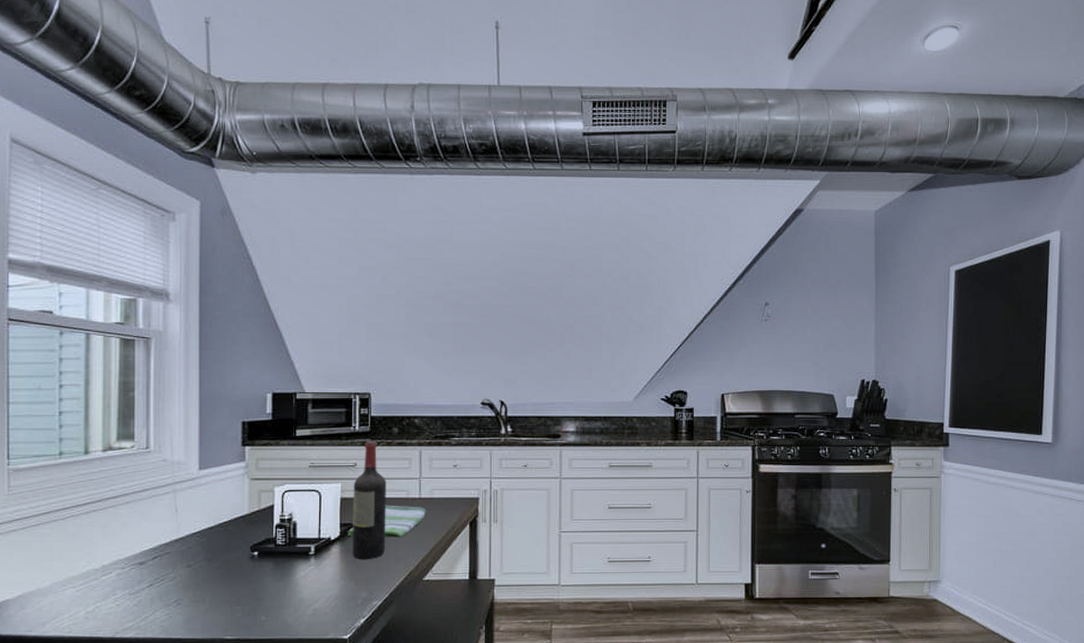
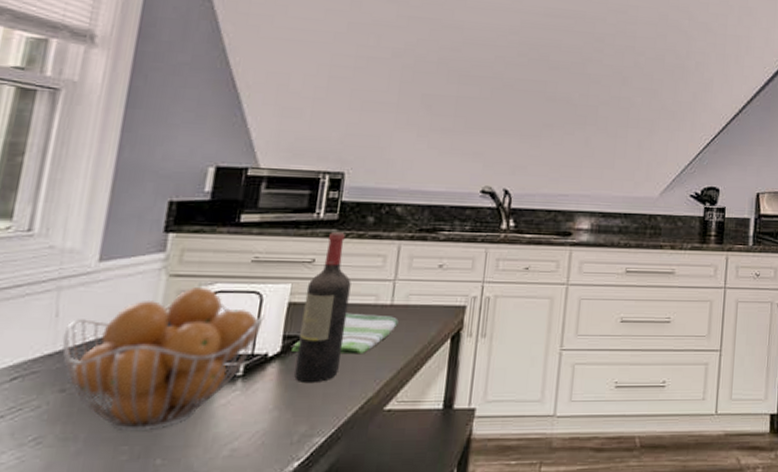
fruit basket: none [183,488,324,596] -> present [61,288,264,432]

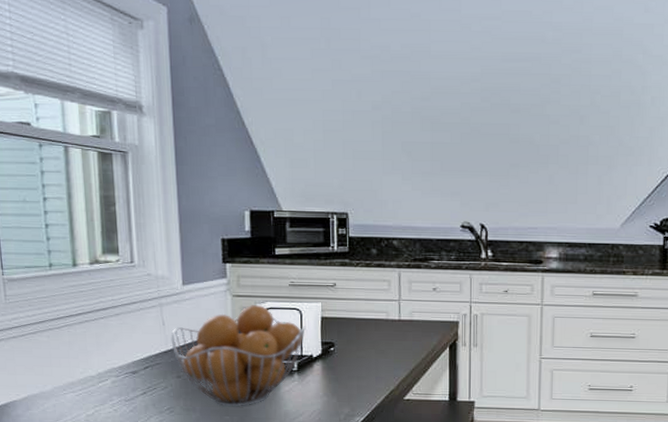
dish towel: present [292,313,399,355] -> none [329,325,406,358]
wine bottle: present [294,231,351,384] -> none [333,261,367,378]

